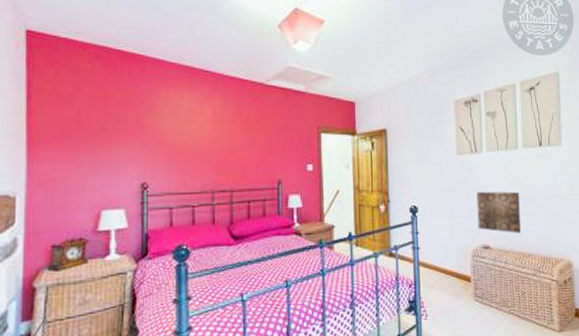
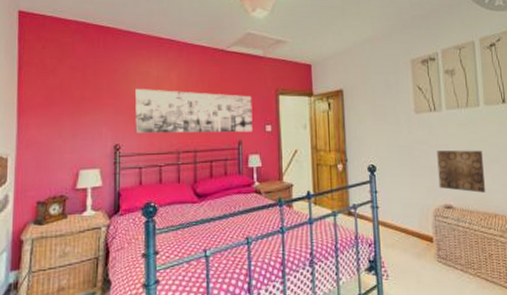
wall art: none [165,123,293,172] -> present [135,89,253,134]

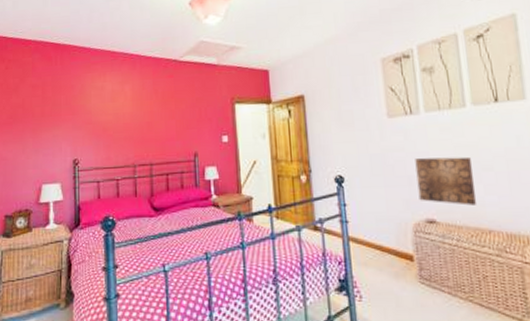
wall art: present [135,89,253,134] -> none [92,103,209,148]

